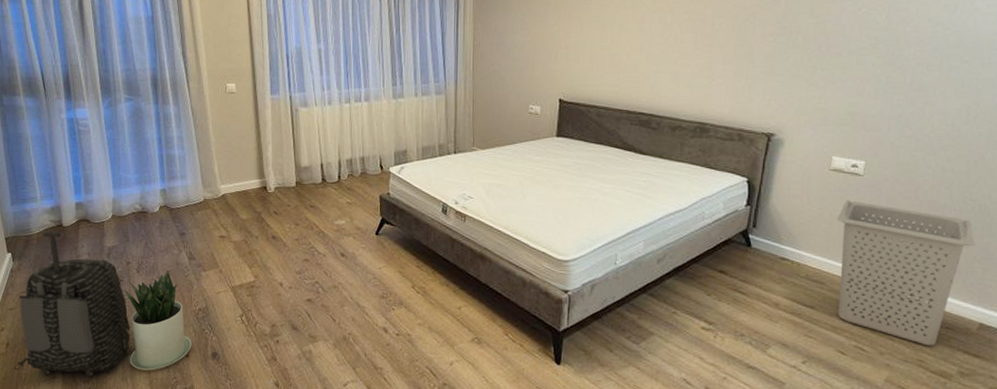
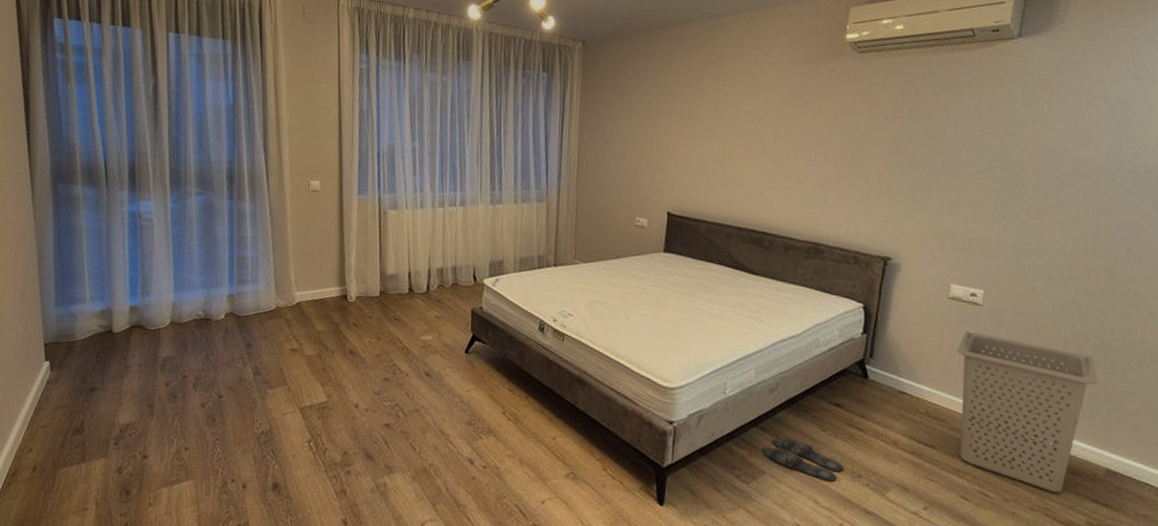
suitcase: present [14,232,131,377] -> none [39,338,181,510]
planter: present [124,270,192,371] -> none [176,386,251,504]
slippers: none [651,302,728,340] -> present [763,437,844,482]

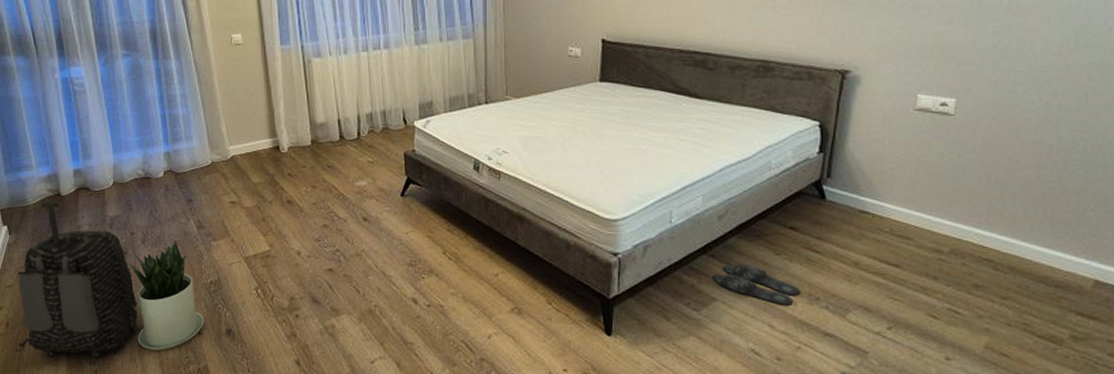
suitcase: none [39,338,181,510] -> present [15,202,138,358]
planter: none [176,386,251,504] -> present [129,241,204,351]
laundry basket: present [957,331,1098,493] -> none [925,143,1088,307]

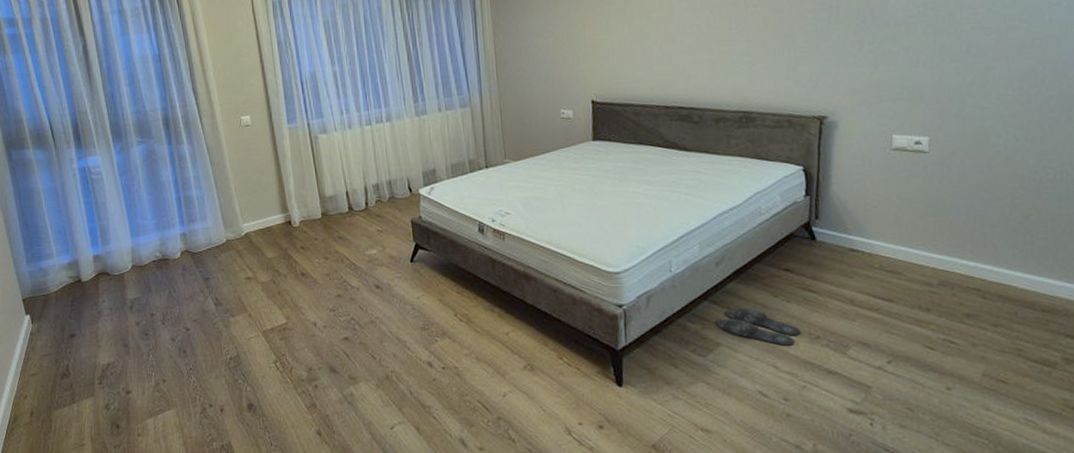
suitcase: present [15,202,138,358] -> none [40,288,161,444]
planter: present [129,241,204,351] -> none [150,319,226,430]

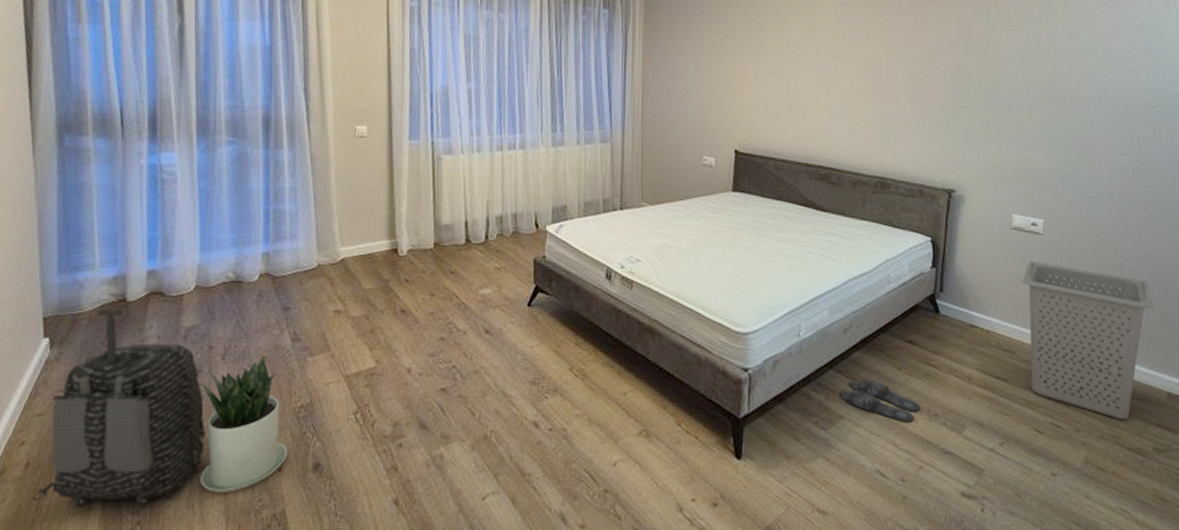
suitcase: none [40,288,161,444] -> present [32,308,206,507]
planter: none [150,319,226,430] -> present [200,356,288,493]
laundry basket: none [906,180,1062,333] -> present [1022,260,1154,420]

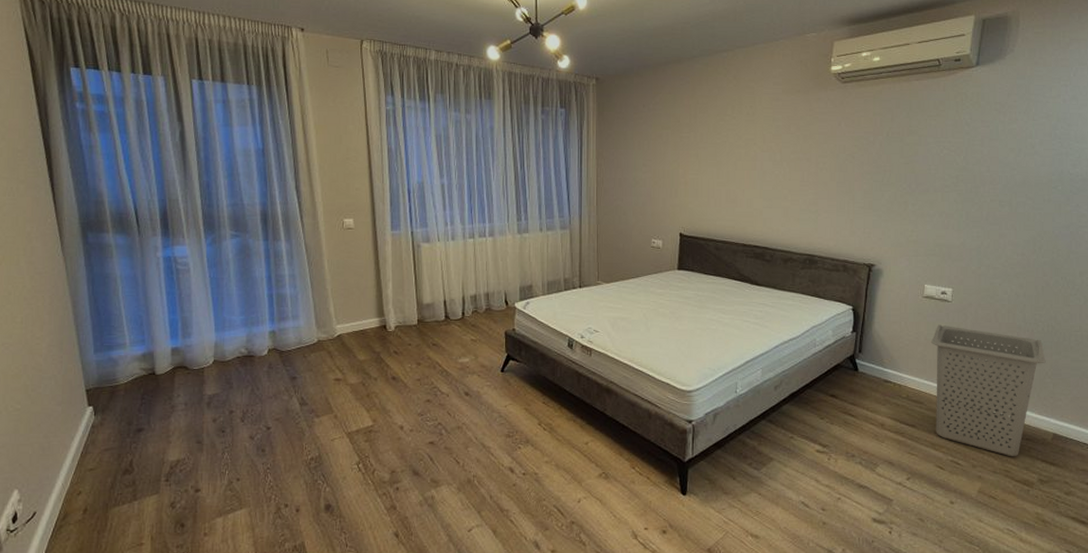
suitcase: present [32,308,206,507] -> none [92,381,233,543]
planter: present [200,356,288,493] -> none [226,418,303,530]
slippers: present [840,378,921,422] -> none [771,427,840,462]

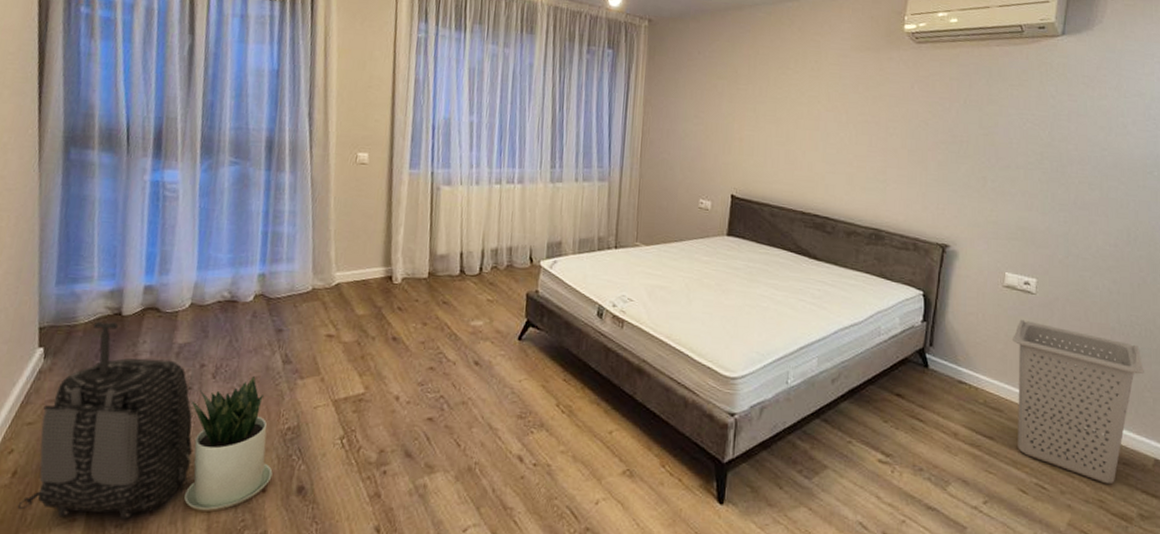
suitcase: none [92,381,233,543] -> present [17,321,193,520]
planter: none [226,418,303,530] -> present [184,376,273,512]

